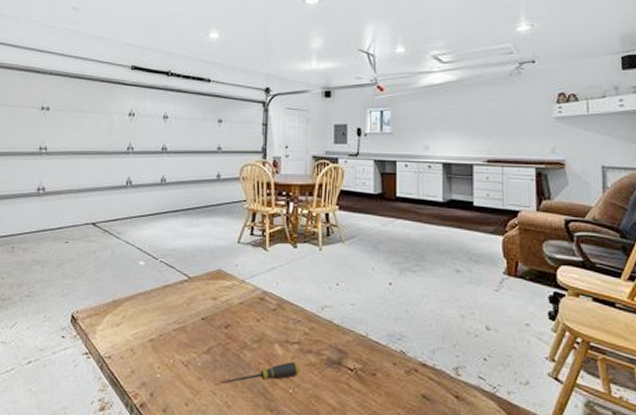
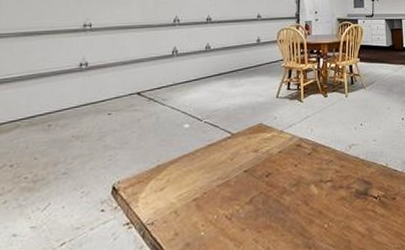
screwdriver: present [219,361,300,384] -> none [261,198,333,231]

